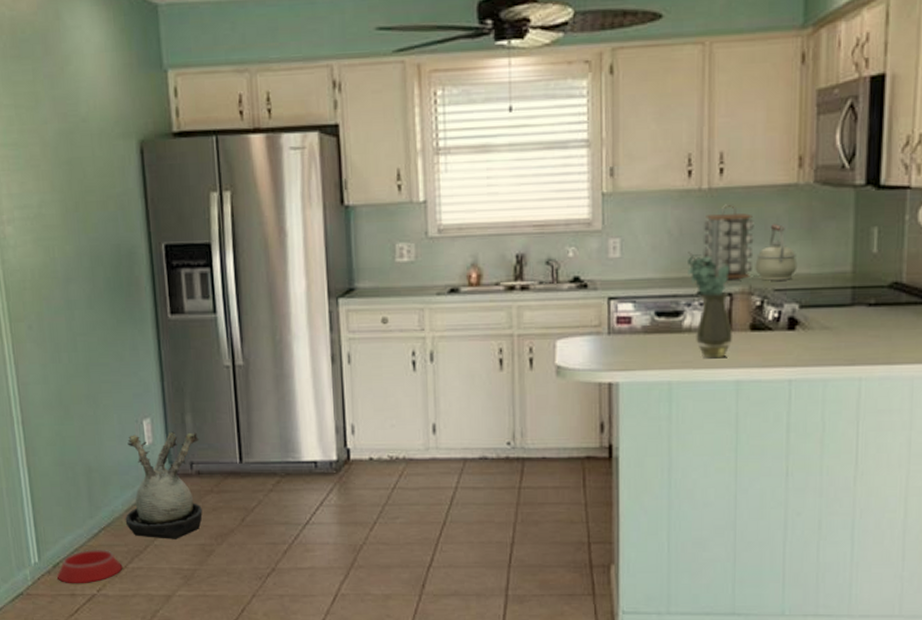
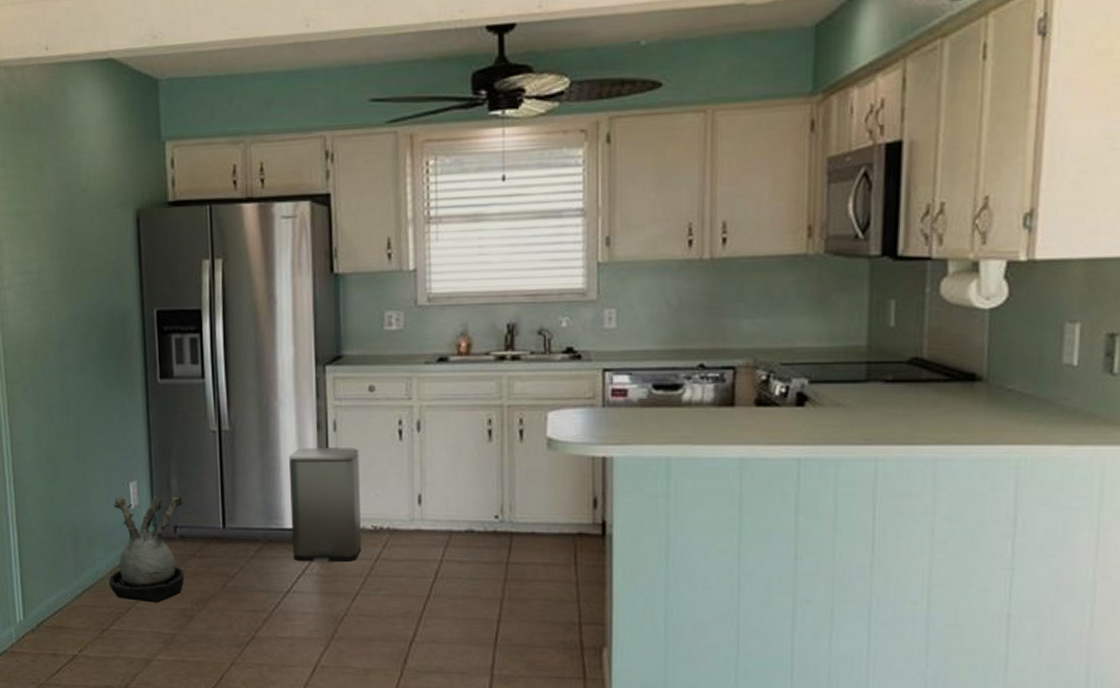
pet bowl: present [56,549,123,583] -> none [40,609,105,643]
pedal bin: none [303,379,379,494] -> present [288,448,362,563]
vase: present [688,252,732,359] -> none [688,323,735,434]
spice rack: present [702,204,754,279] -> none [704,274,759,352]
kettle: present [755,224,798,281] -> none [760,295,807,354]

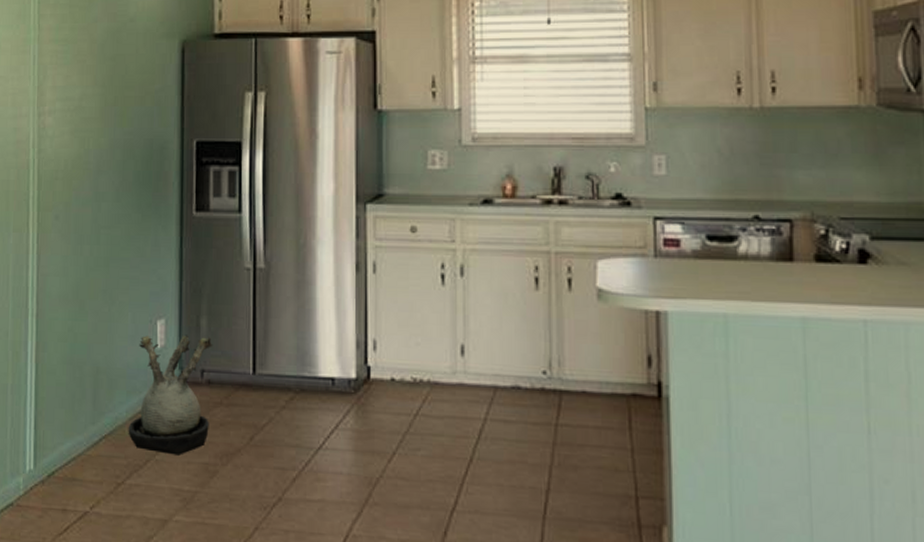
pedal bin: present [288,448,362,563] -> none [325,290,401,418]

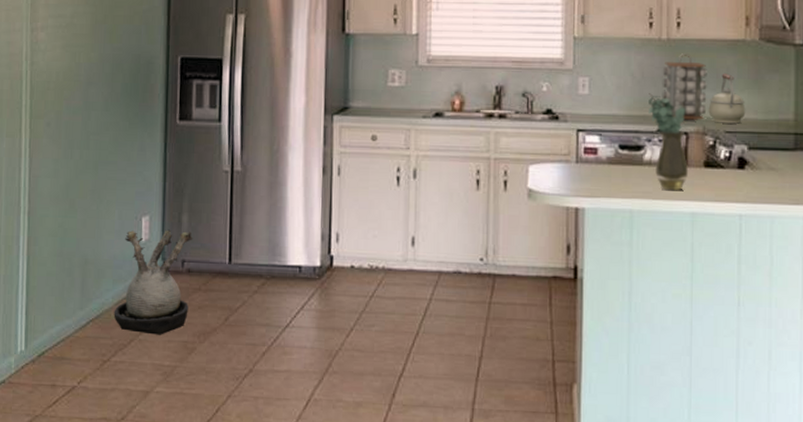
vase: none [740,173,795,291] -> present [648,93,688,191]
spice rack: none [756,124,814,204] -> present [662,53,707,120]
kettle: none [816,147,865,208] -> present [708,73,746,124]

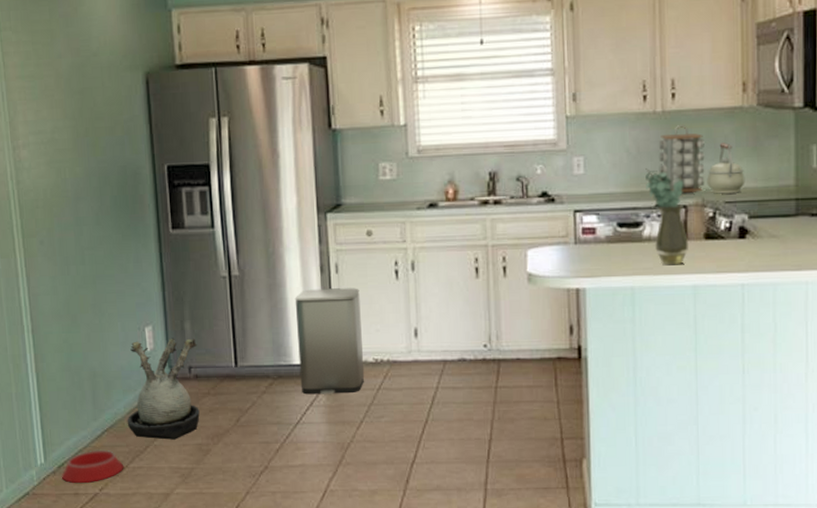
pet bowl: none [40,340,106,375] -> present [61,450,124,483]
pedal bin: none [293,190,360,299] -> present [295,288,365,395]

